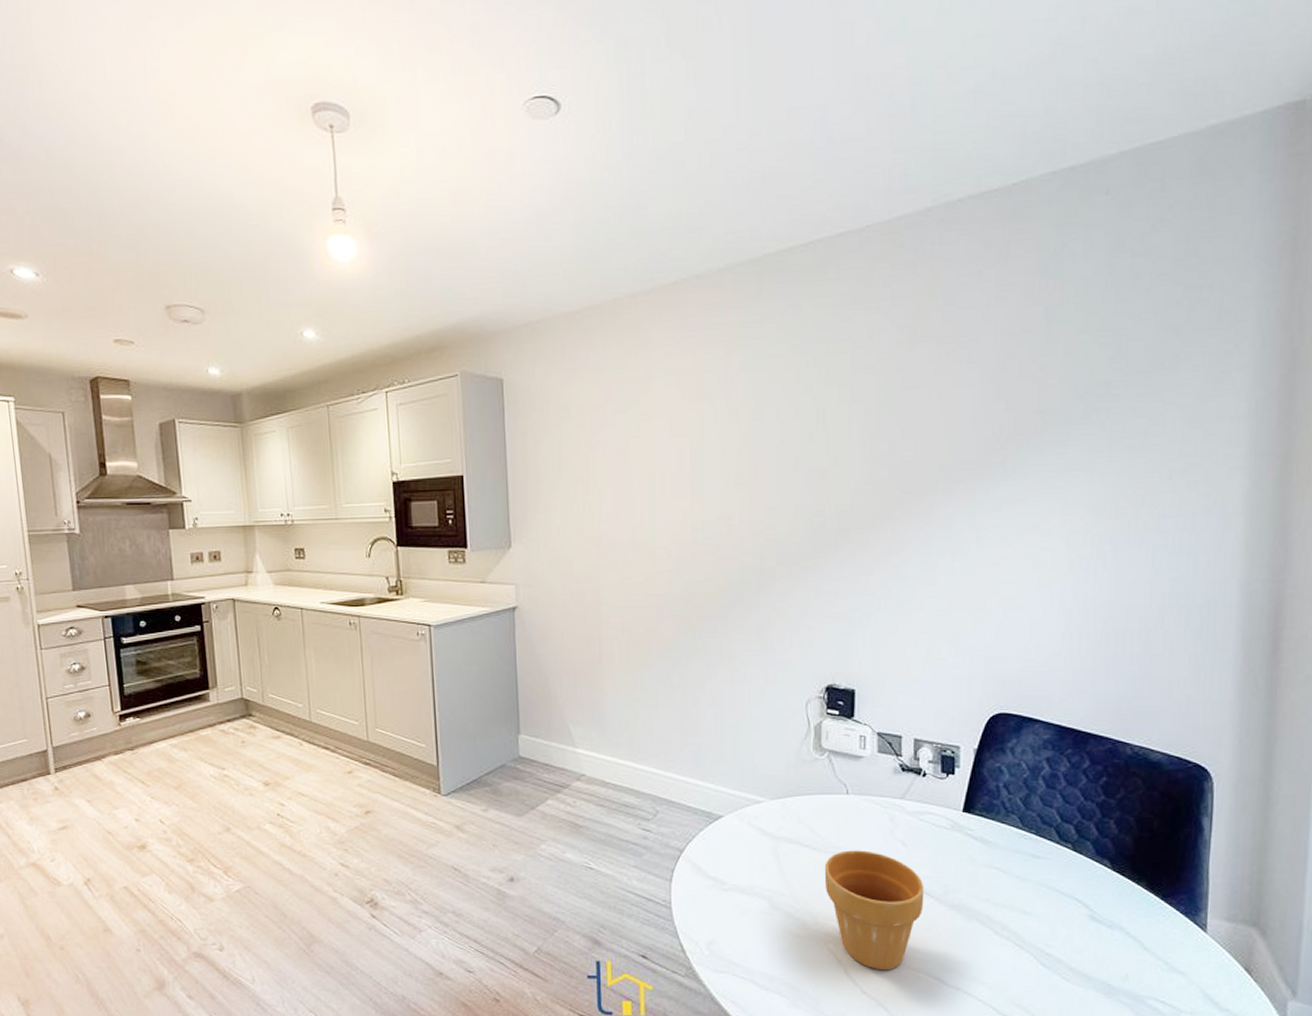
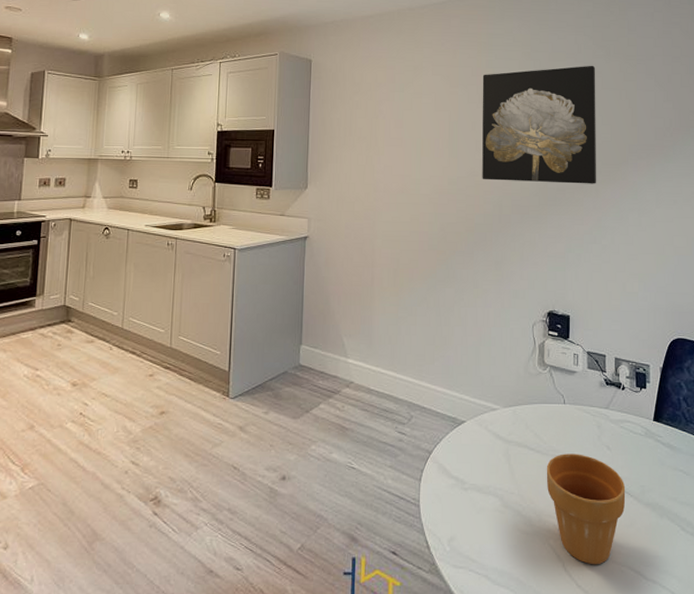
wall art: none [733,355,895,524] -> present [482,65,597,184]

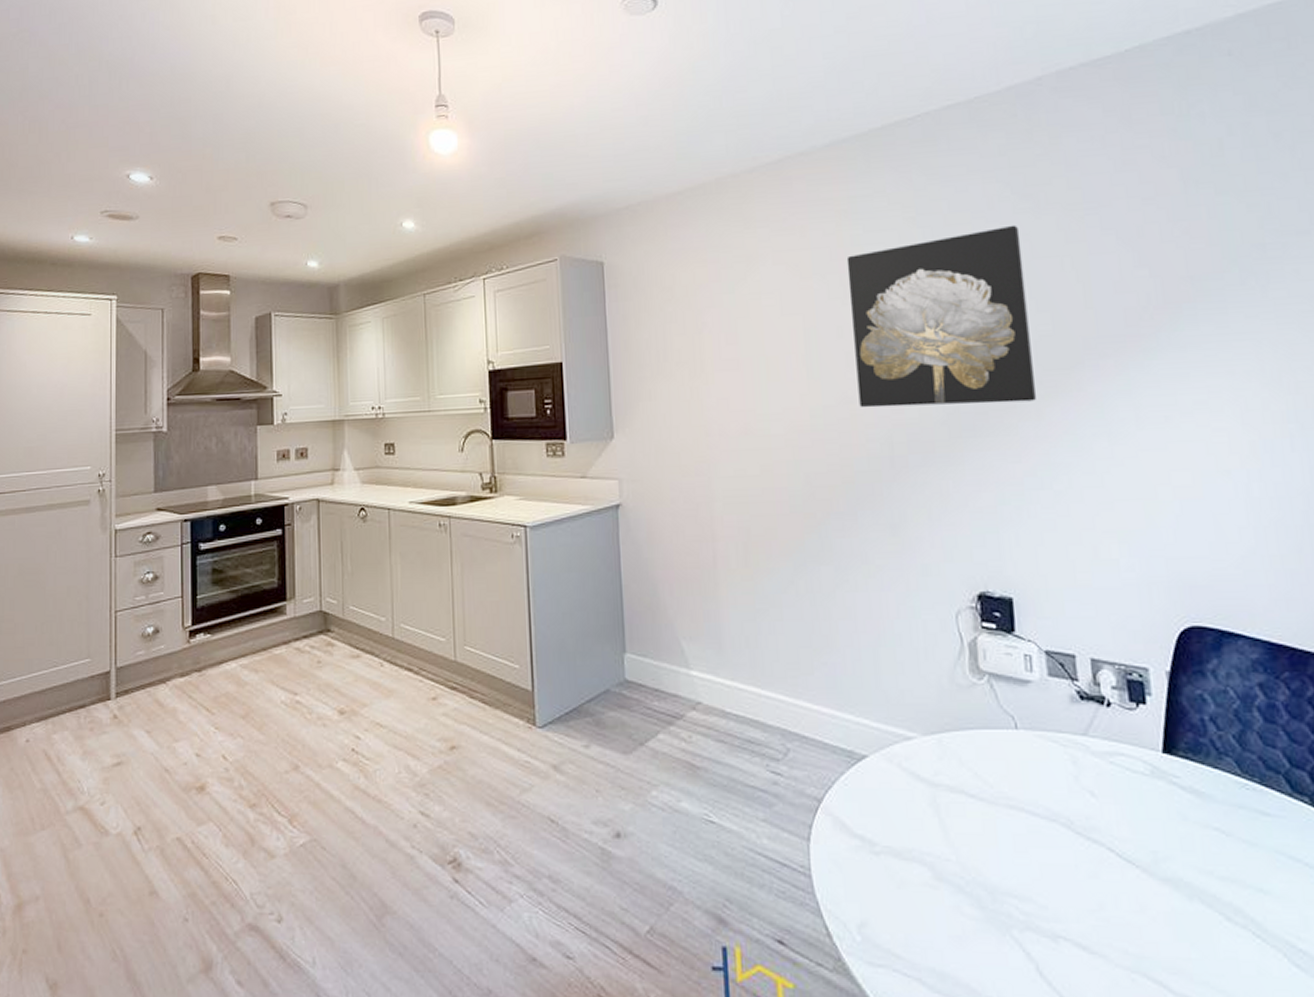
flower pot: present [546,454,626,565] -> none [996,802,1129,970]

